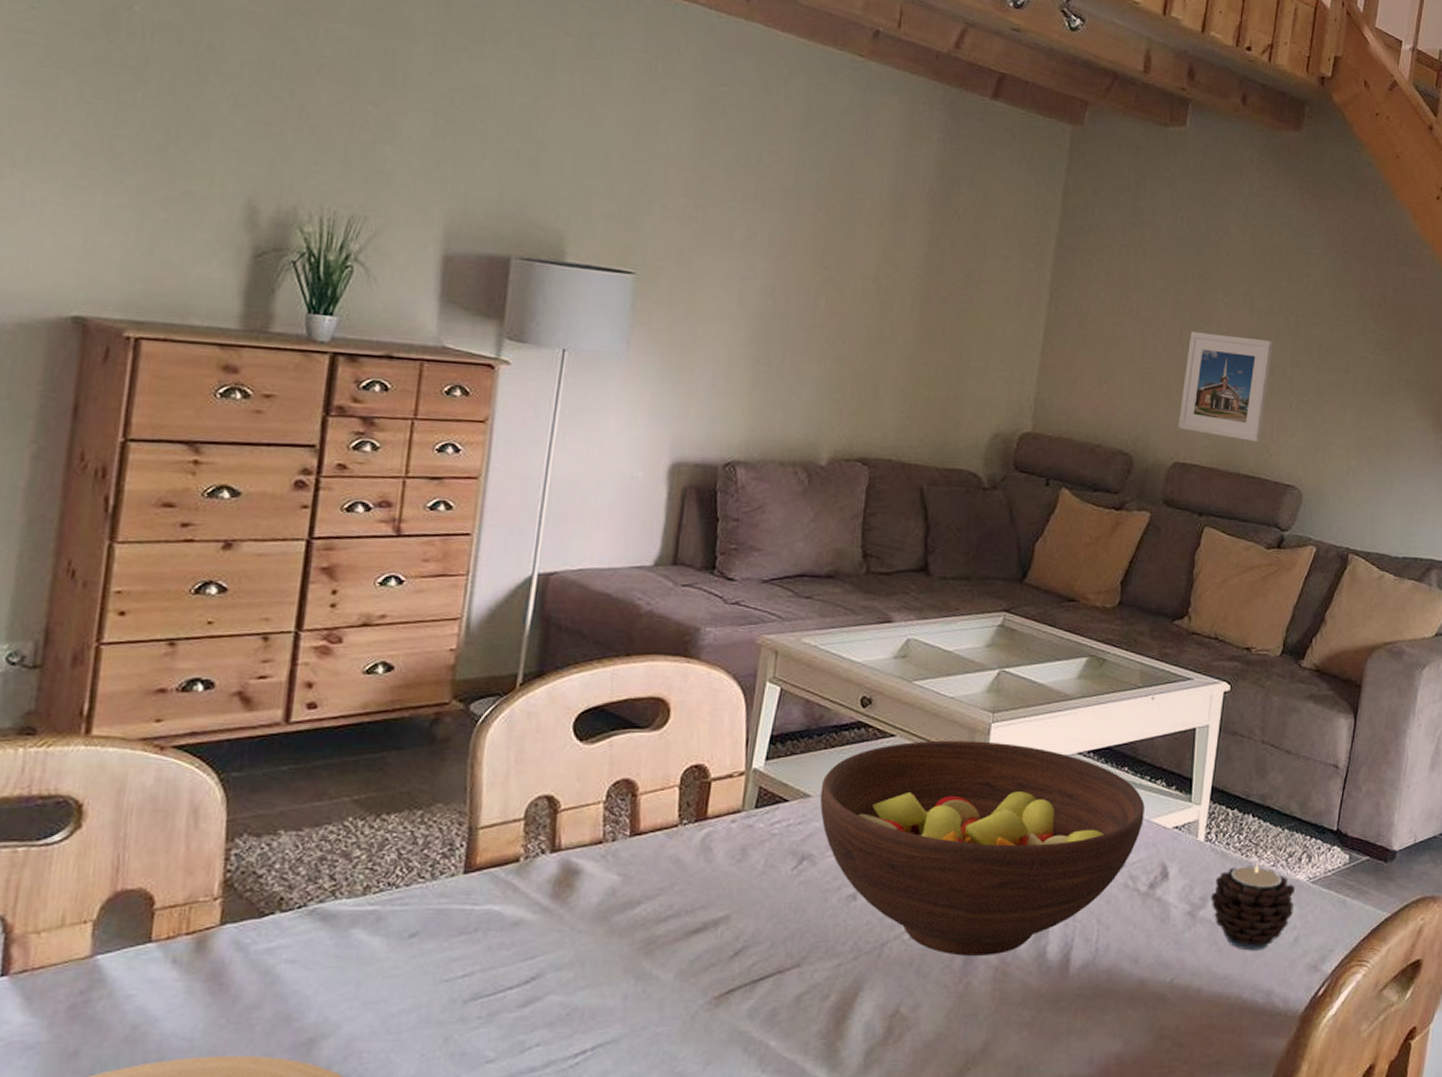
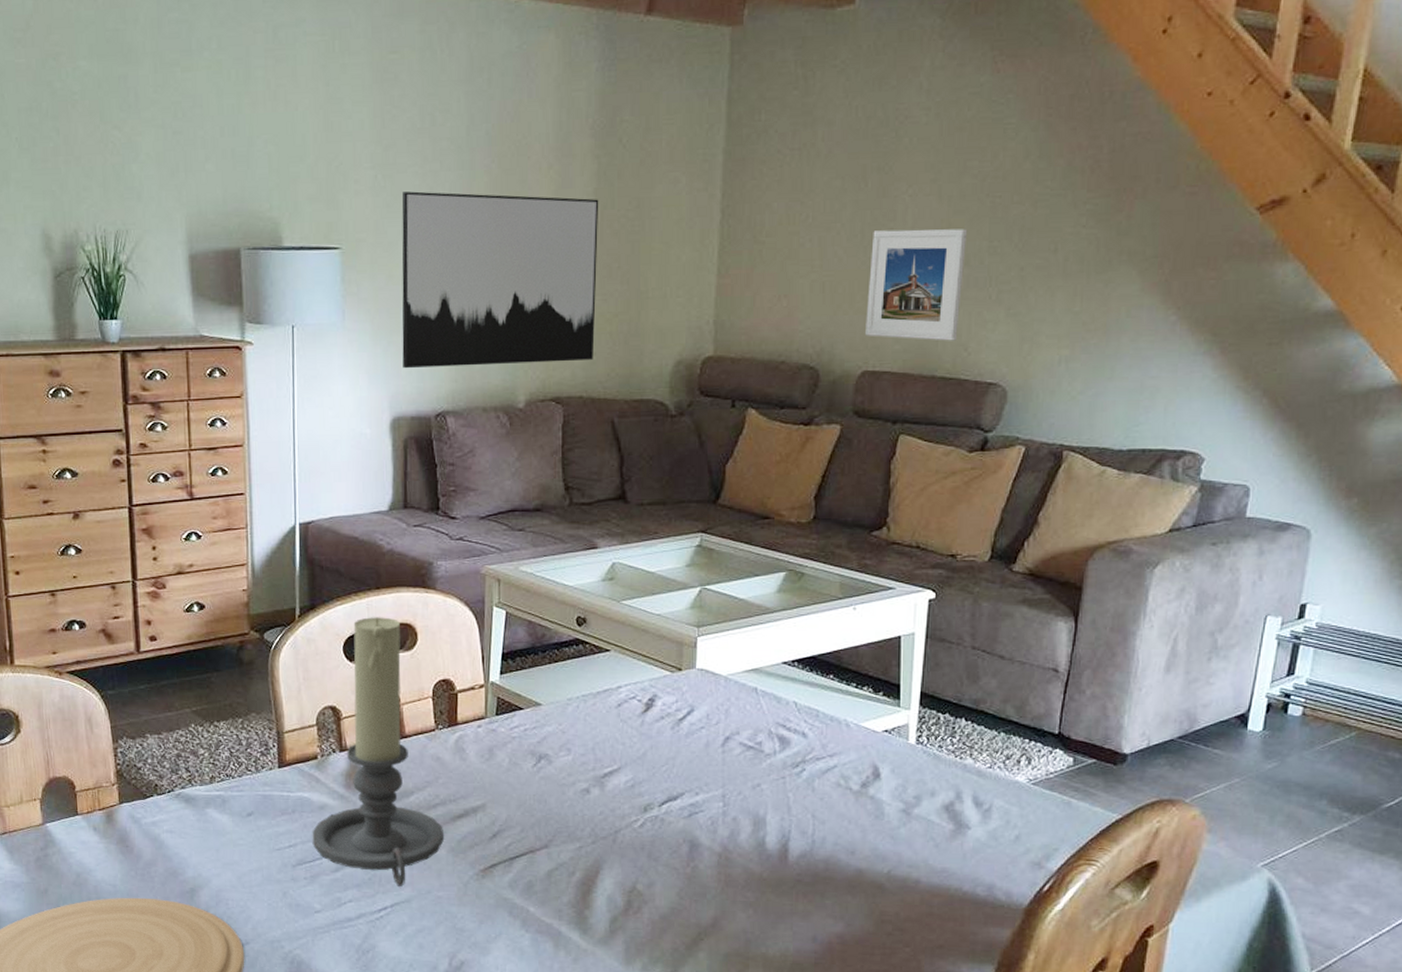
candle holder: none [496,689,674,1023] -> present [312,617,445,886]
wall art: none [692,225,929,423] -> present [402,191,599,369]
fruit bowl: present [820,740,1145,956] -> none [549,653,852,844]
candle: present [1211,863,1295,951] -> none [925,765,1014,847]

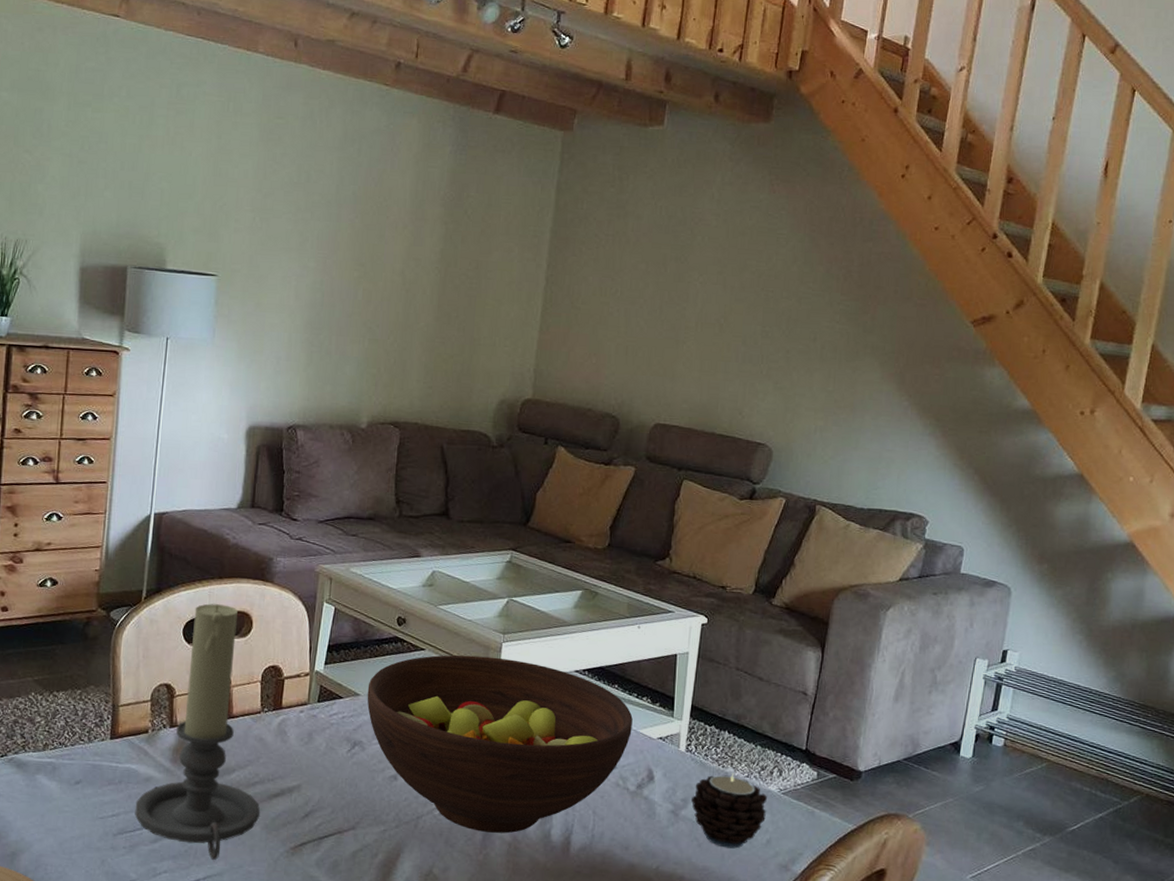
wall art: present [402,191,599,369] -> none [262,234,444,392]
fruit bowl: none [549,653,852,844] -> present [367,655,633,834]
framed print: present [865,229,968,341] -> none [659,308,746,405]
candle: none [925,765,1014,847] -> present [691,773,767,849]

